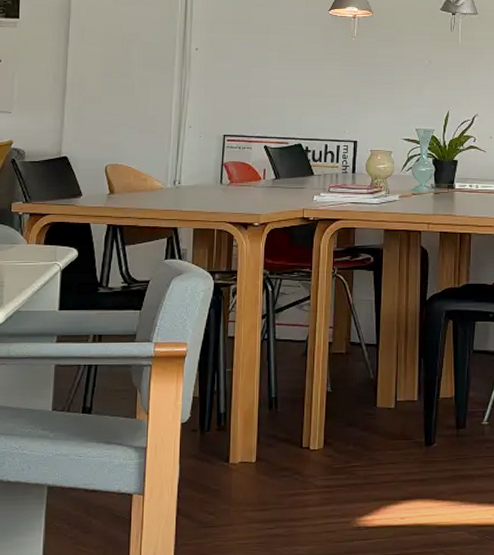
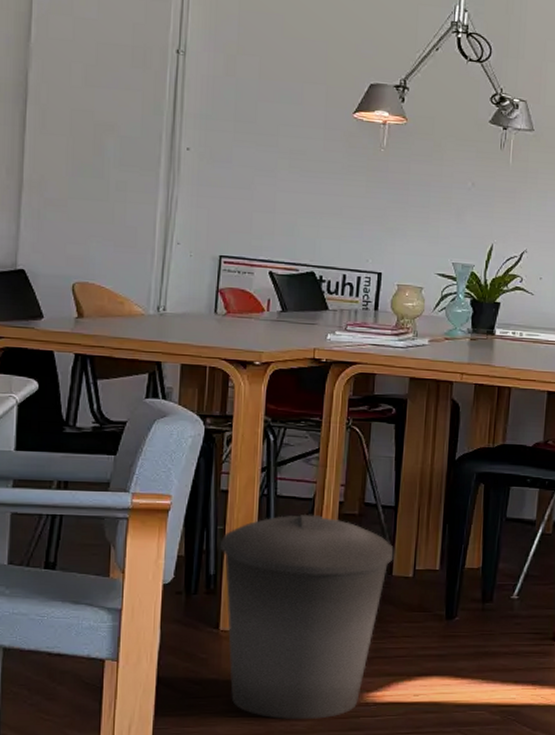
trash can: none [228,354,377,546] -> present [219,514,394,720]

